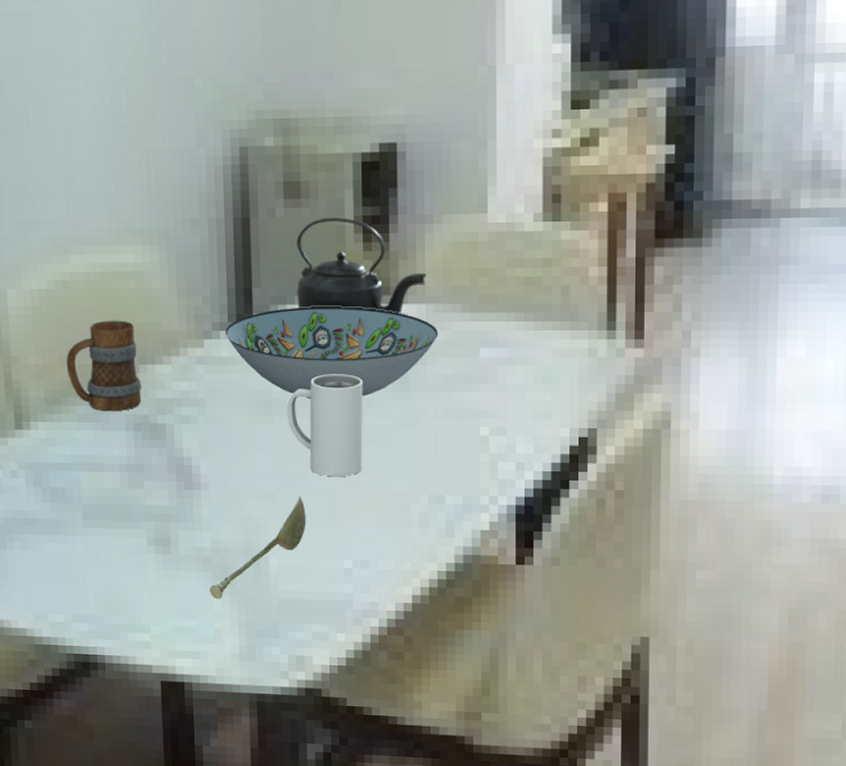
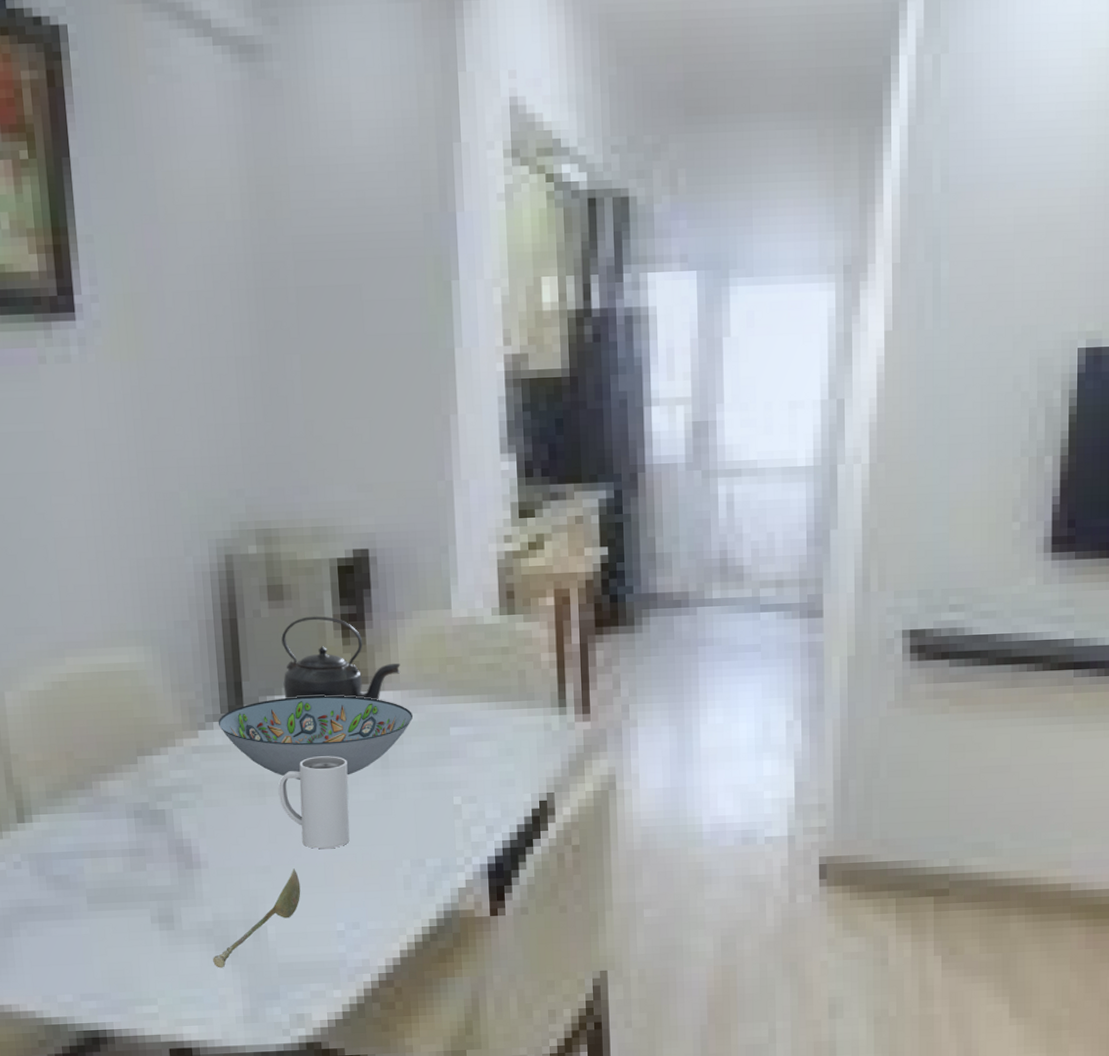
mug: present [66,320,142,411] -> none [65,716,141,801]

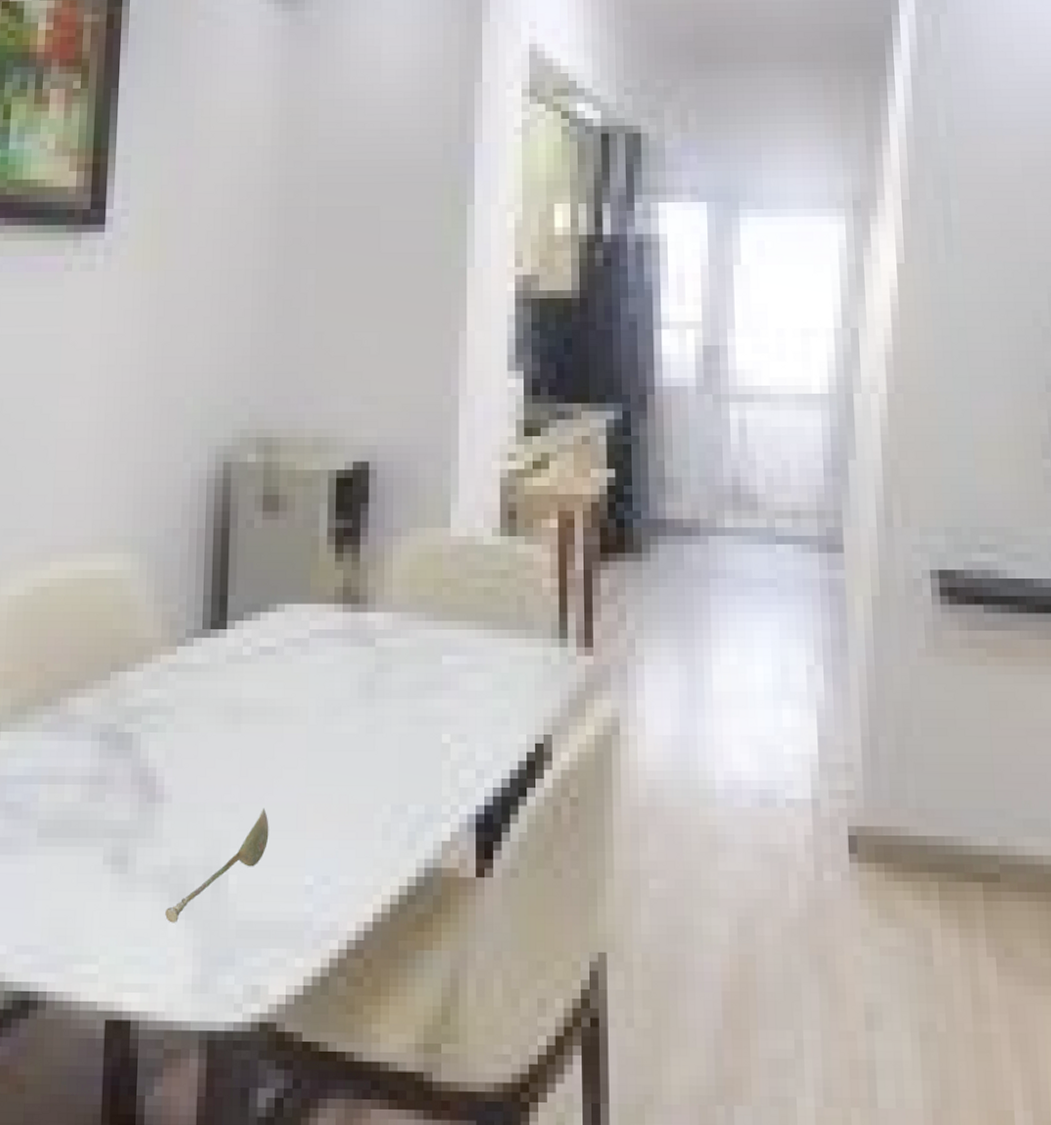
decorative bowl: present [218,695,413,780] -> none [198,614,403,706]
mug: present [278,756,350,849] -> none [254,681,331,788]
kettle: present [281,616,401,700] -> none [270,529,394,622]

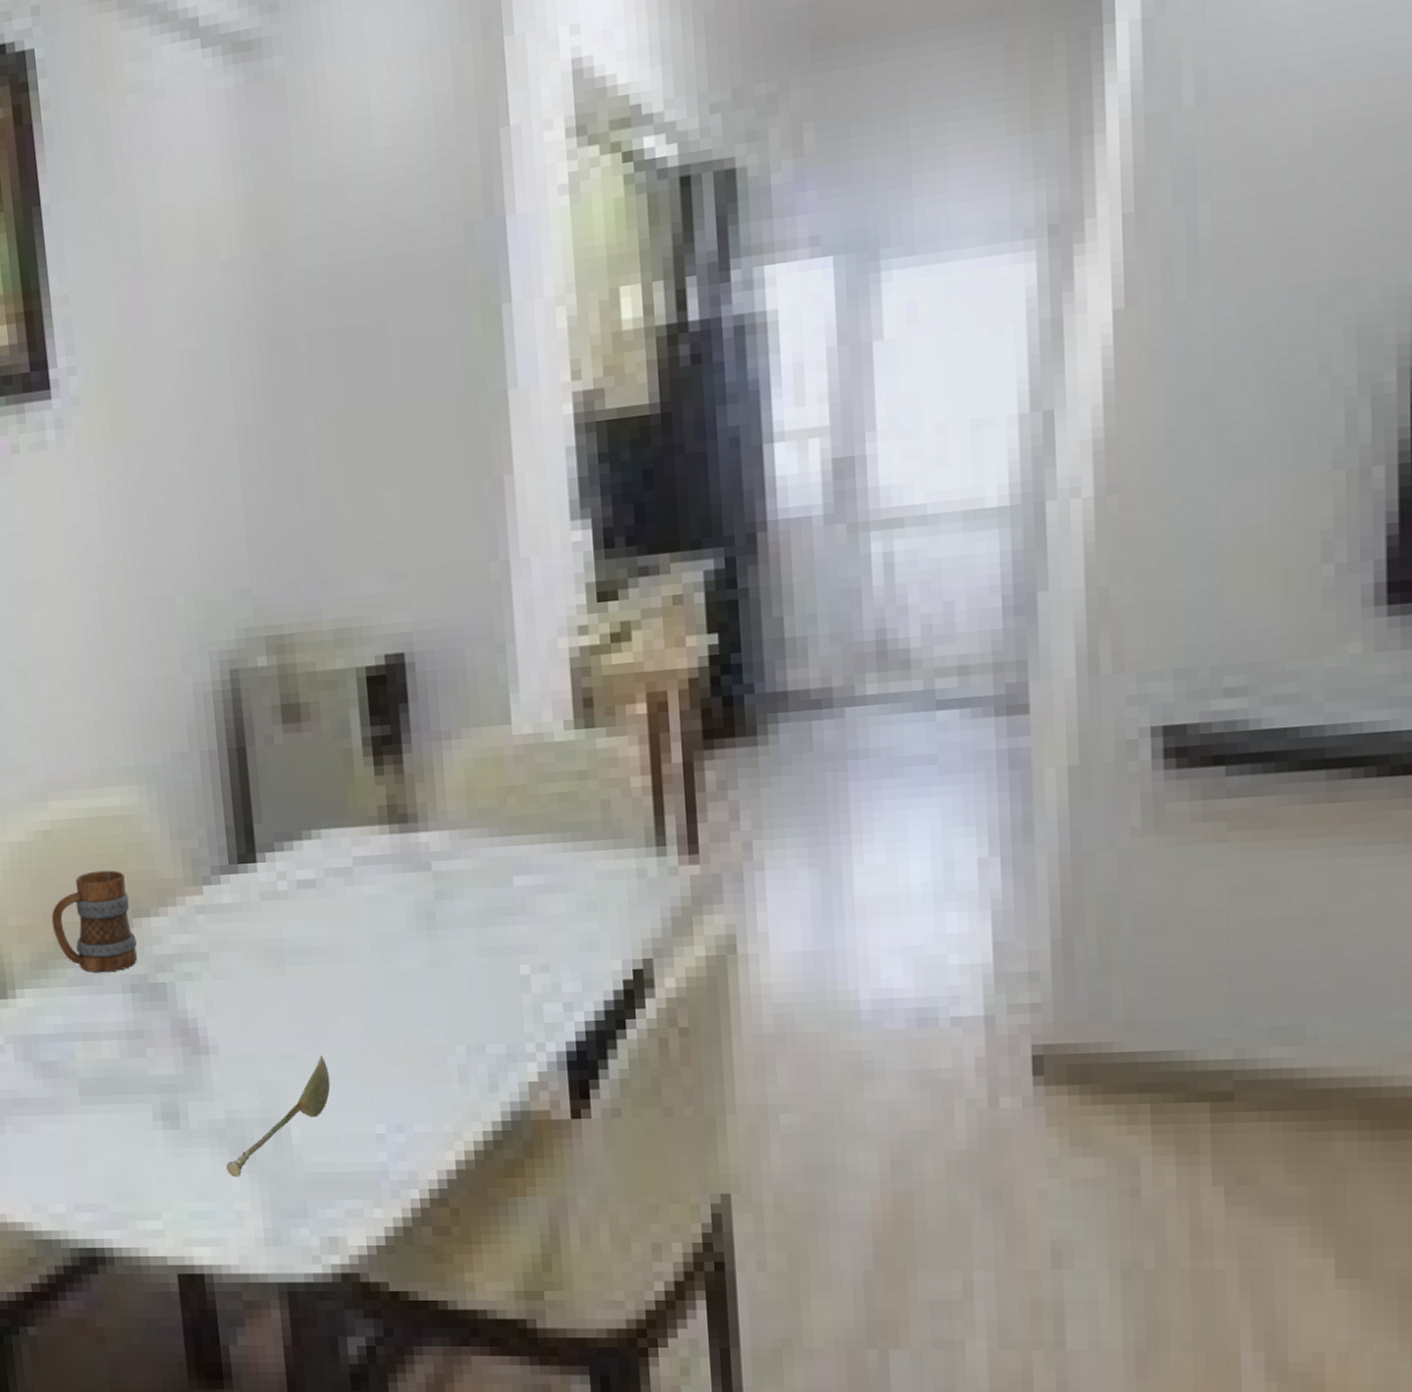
mug: none [36,626,111,719] -> present [51,870,138,972]

